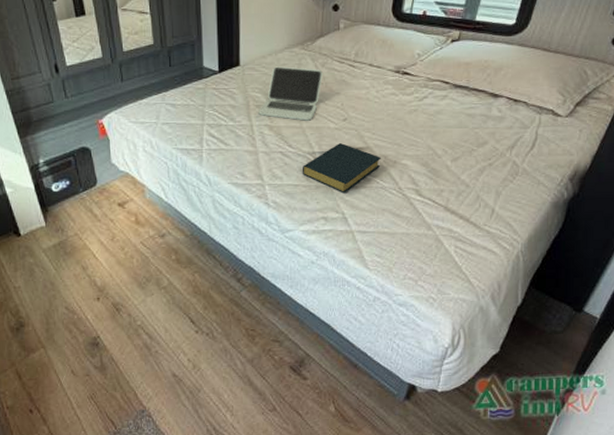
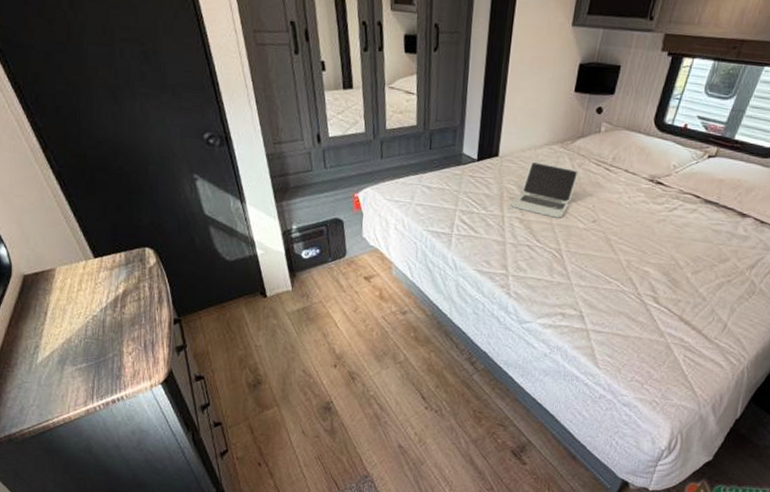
hardback book: present [302,143,381,194] -> none [546,244,624,293]

